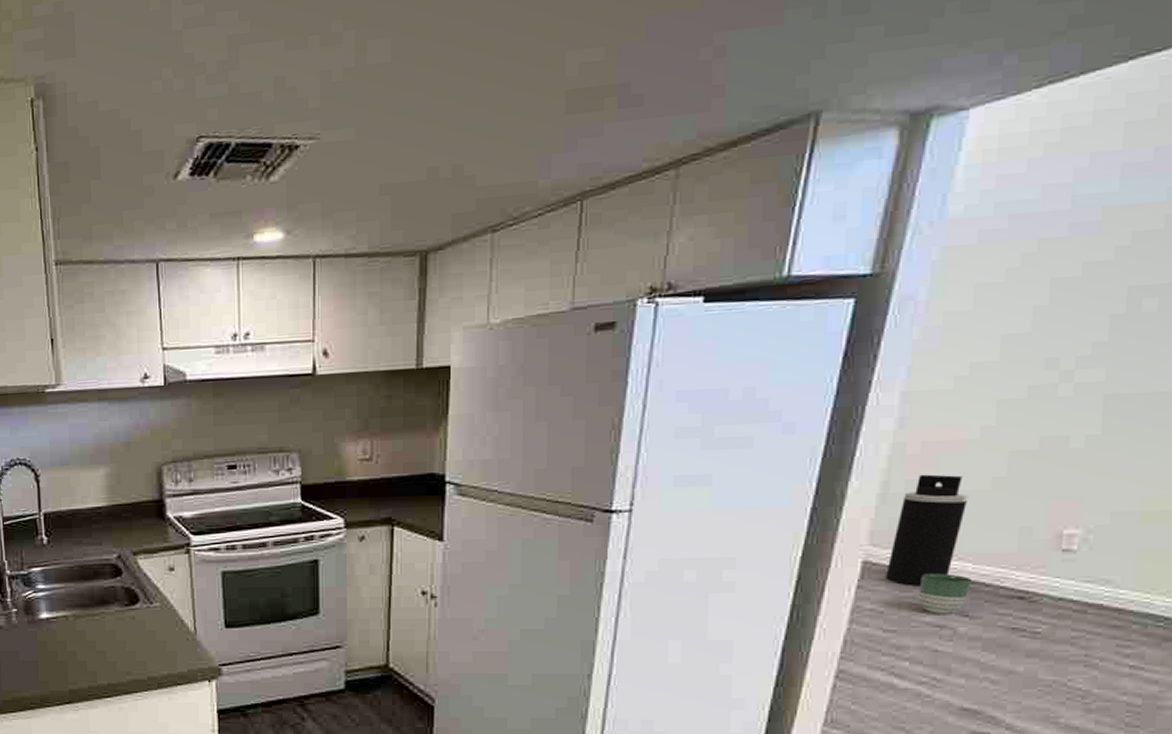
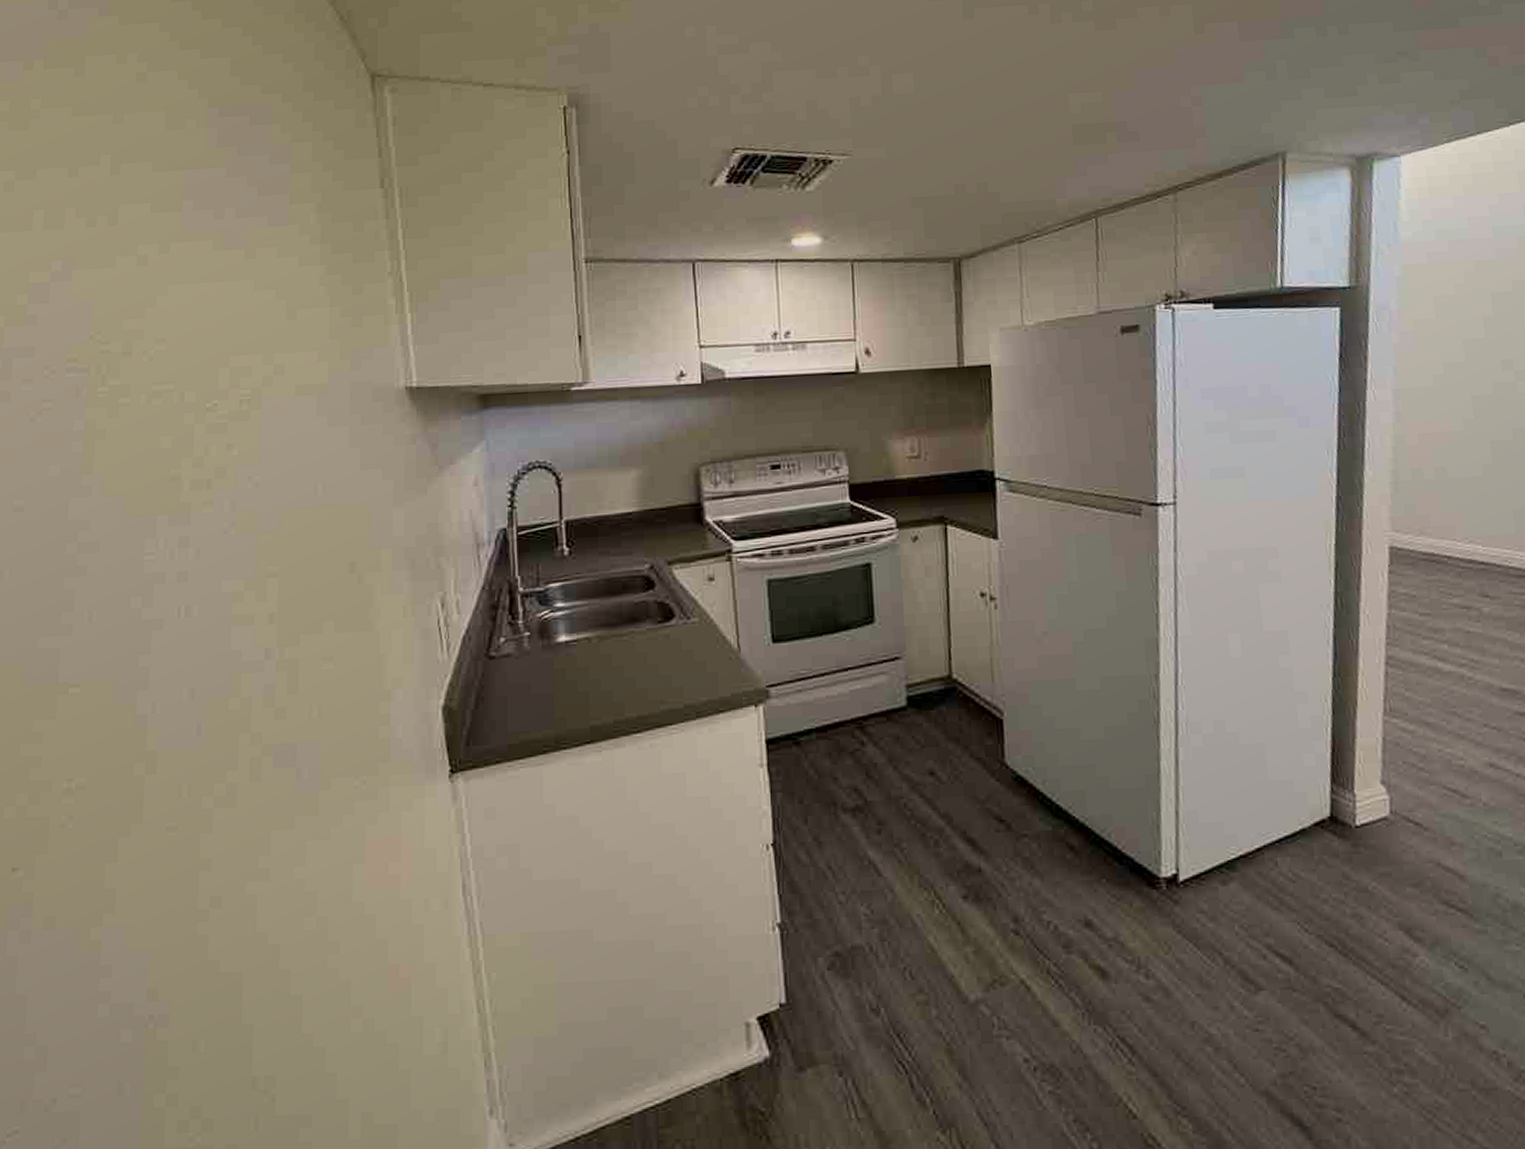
trash can: present [885,474,969,586] -> none [1410,463,1467,569]
planter: present [918,572,973,614] -> none [1441,555,1486,596]

